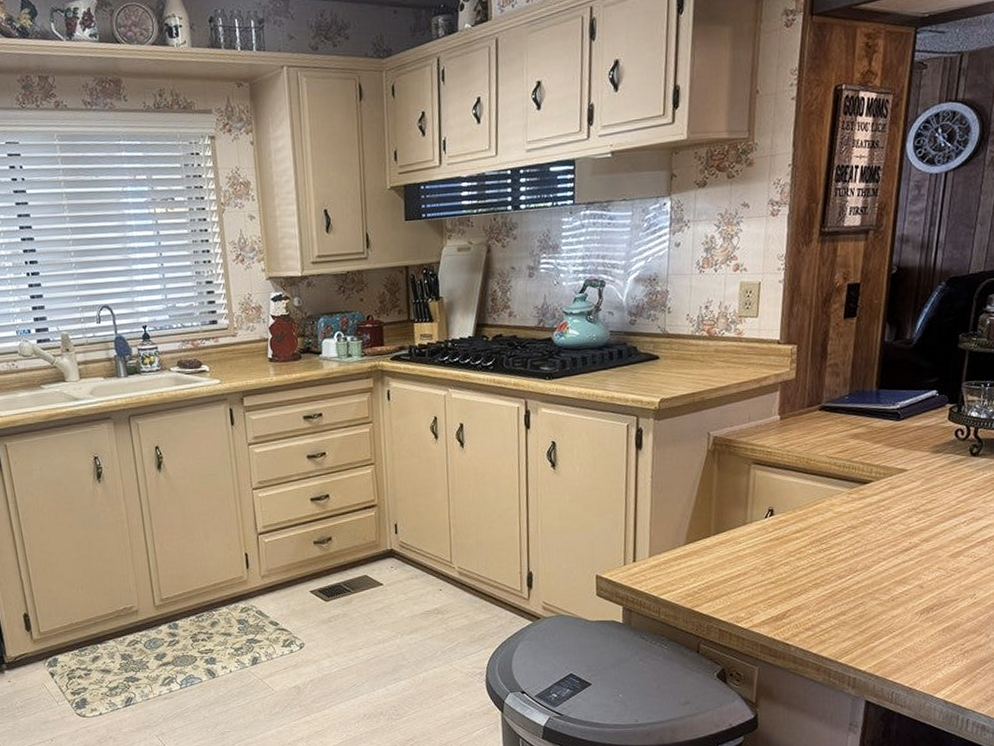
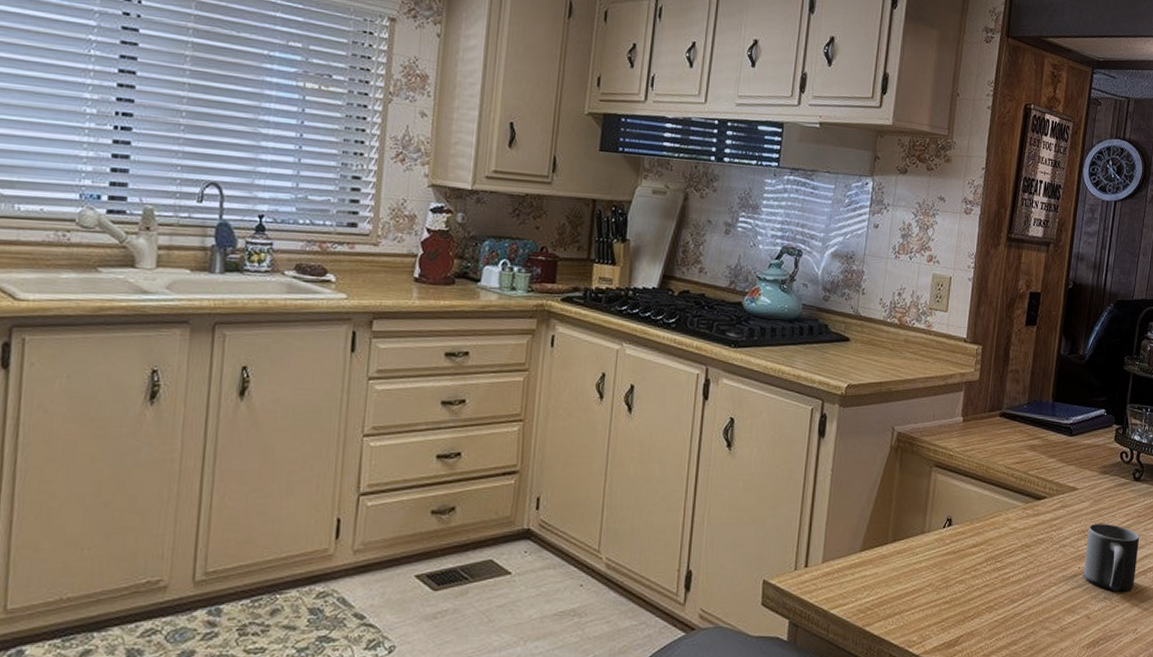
mug: none [914,499,978,562] -> present [1083,523,1140,592]

